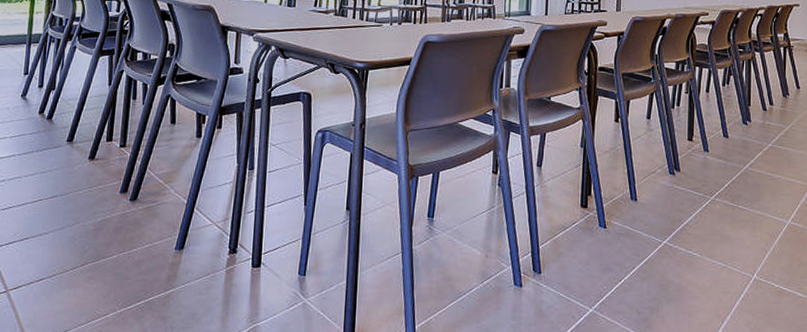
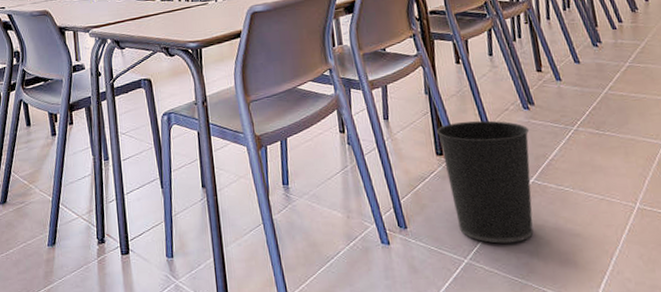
wastebasket: none [584,178,671,299] -> present [436,120,534,244]

